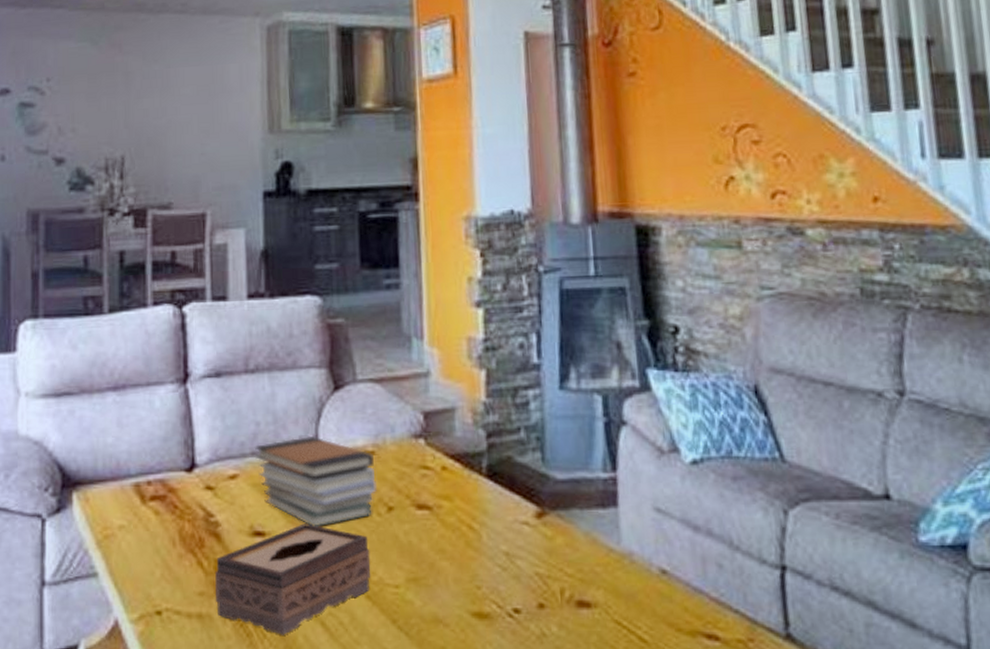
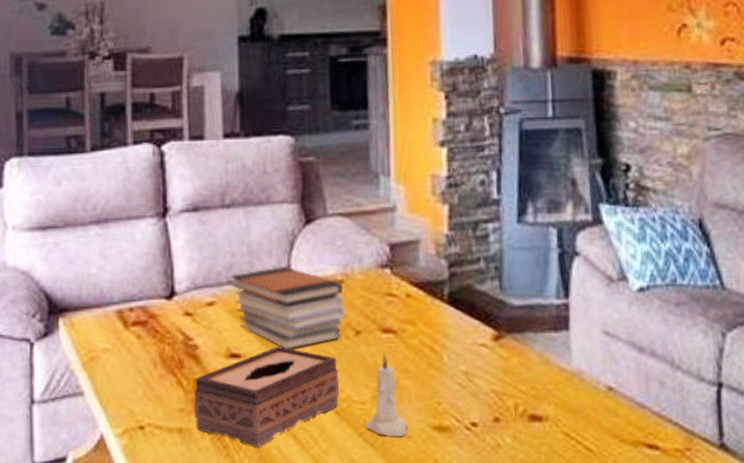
candle: none [399,531,446,625] -> present [365,353,409,438]

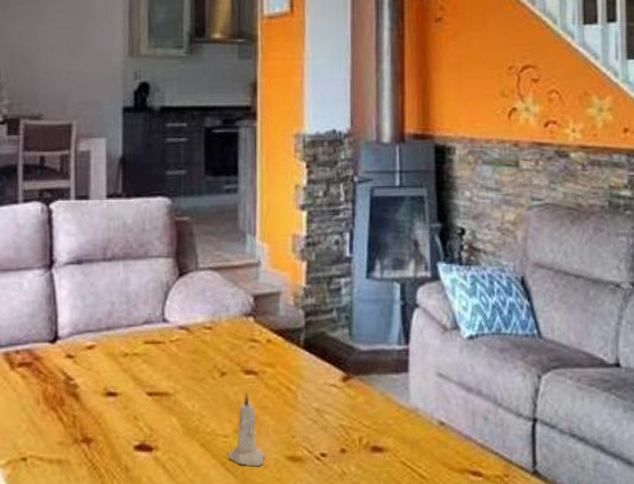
tissue box: present [194,346,339,447] -> none [73,386,205,476]
book stack: present [230,265,345,350] -> none [109,313,212,389]

